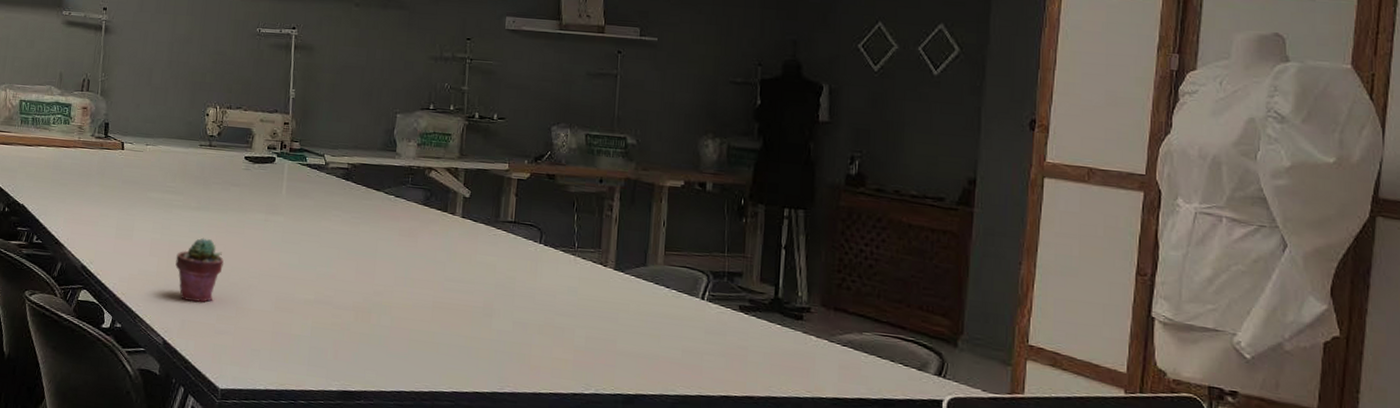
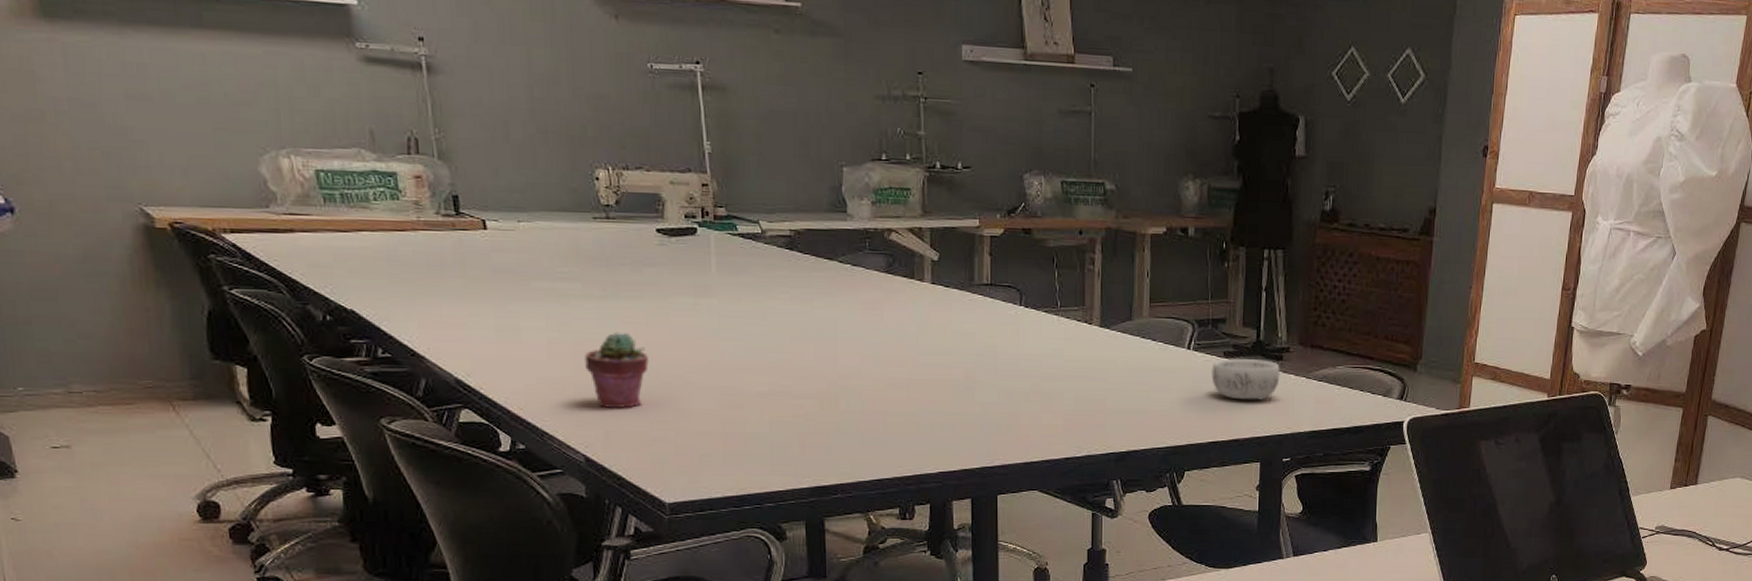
decorative bowl: none [725,312,800,359] -> present [1211,359,1280,400]

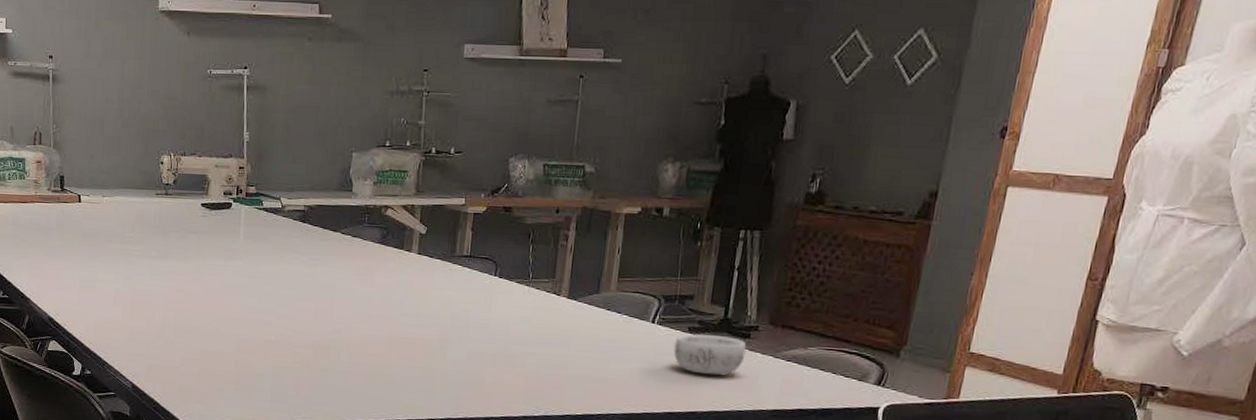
potted succulent: present [585,331,649,409] -> none [139,285,186,348]

